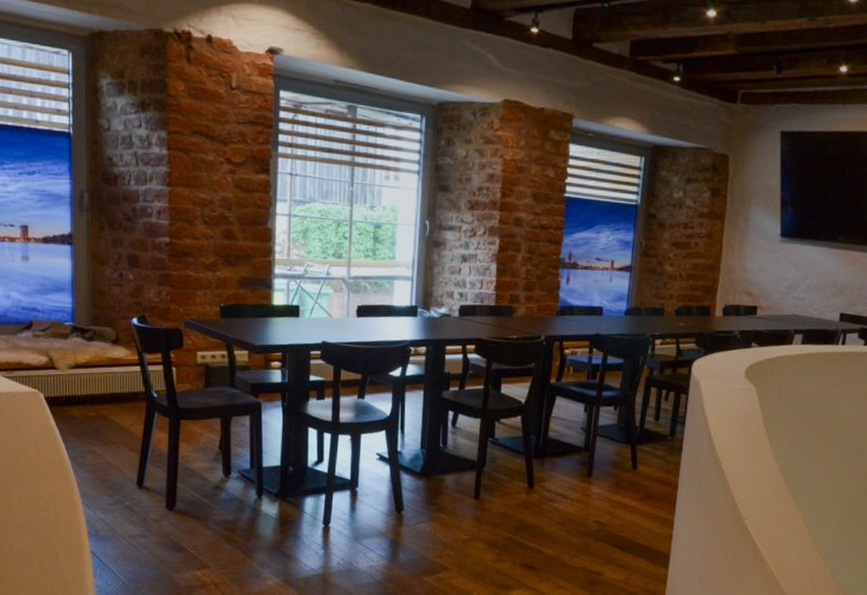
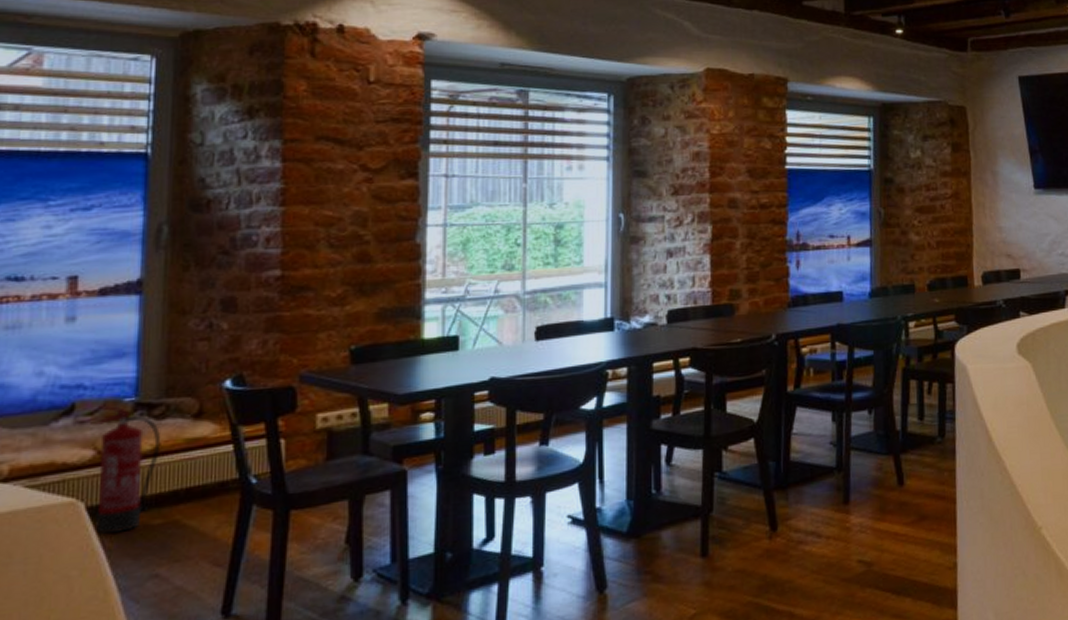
fire extinguisher: none [47,325,91,418] -> present [96,405,161,535]

